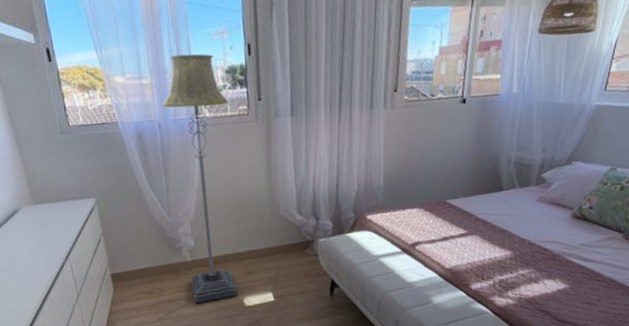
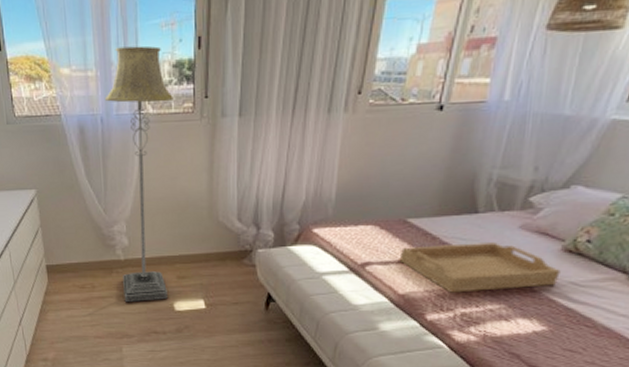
serving tray: none [443,215,573,263] -> present [399,243,561,293]

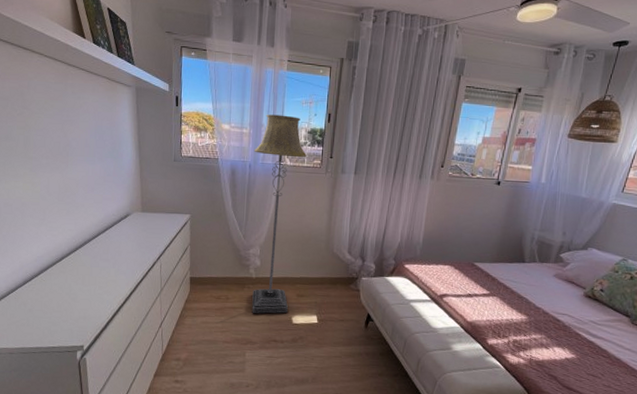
serving tray: present [399,243,561,293] -> none [468,284,583,324]

